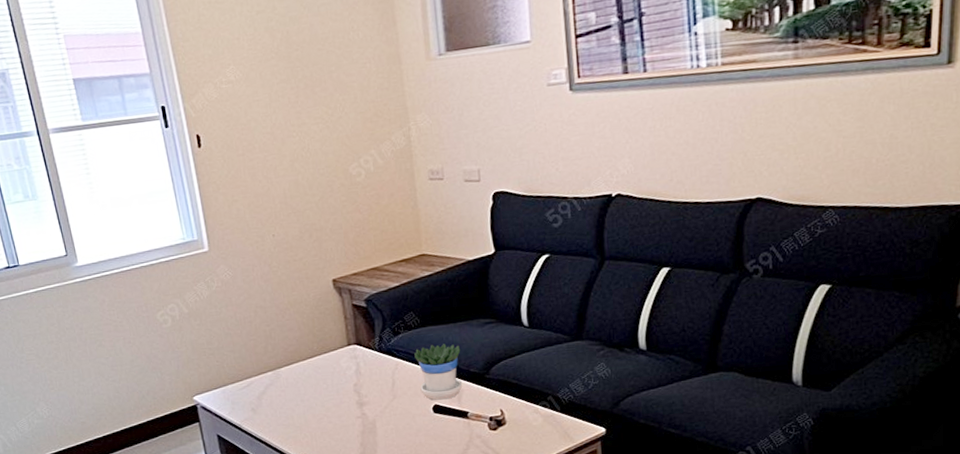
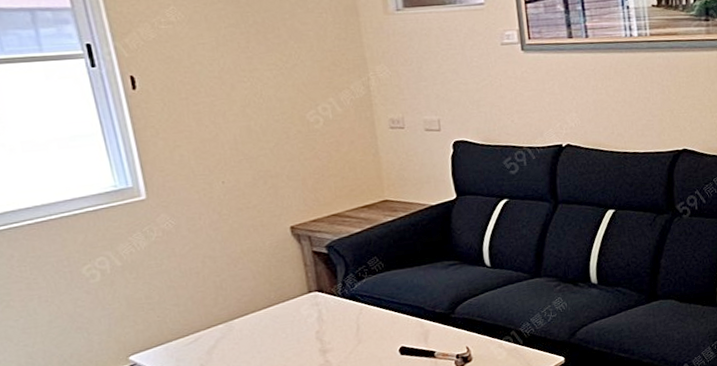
flowerpot: present [414,344,462,400] -> none [379,286,428,342]

